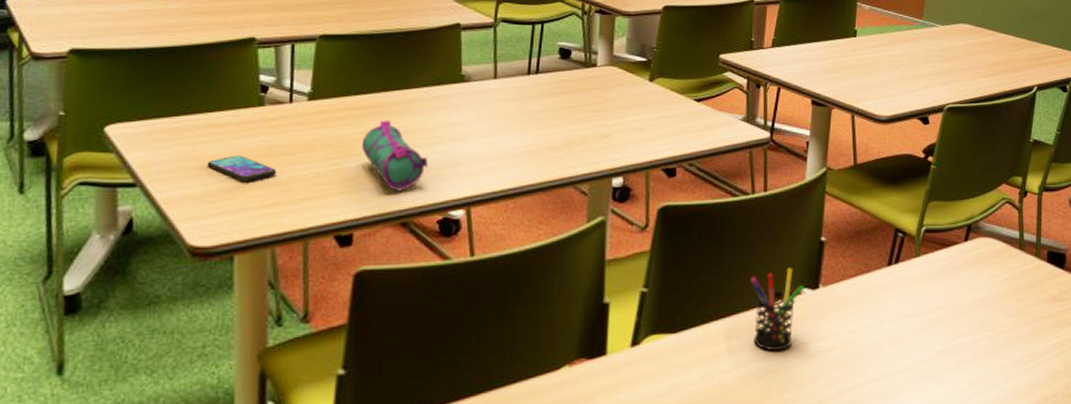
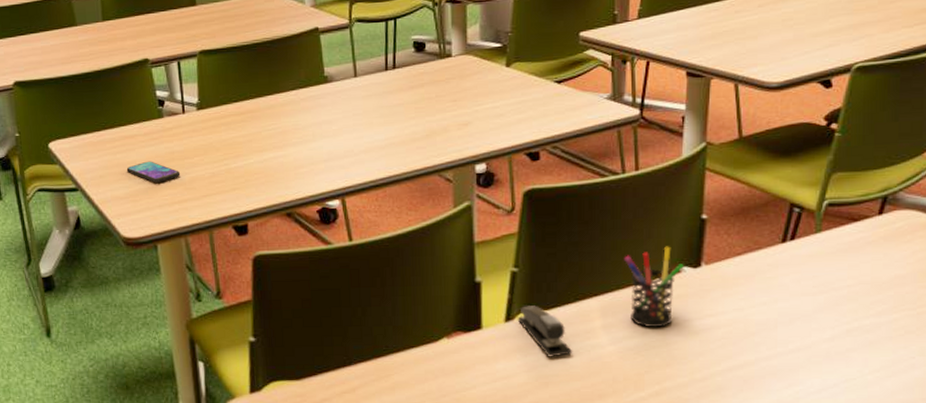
pencil case: present [361,120,428,191] -> none [245,122,304,186]
stapler: none [643,329,697,385] -> present [517,306,573,357]

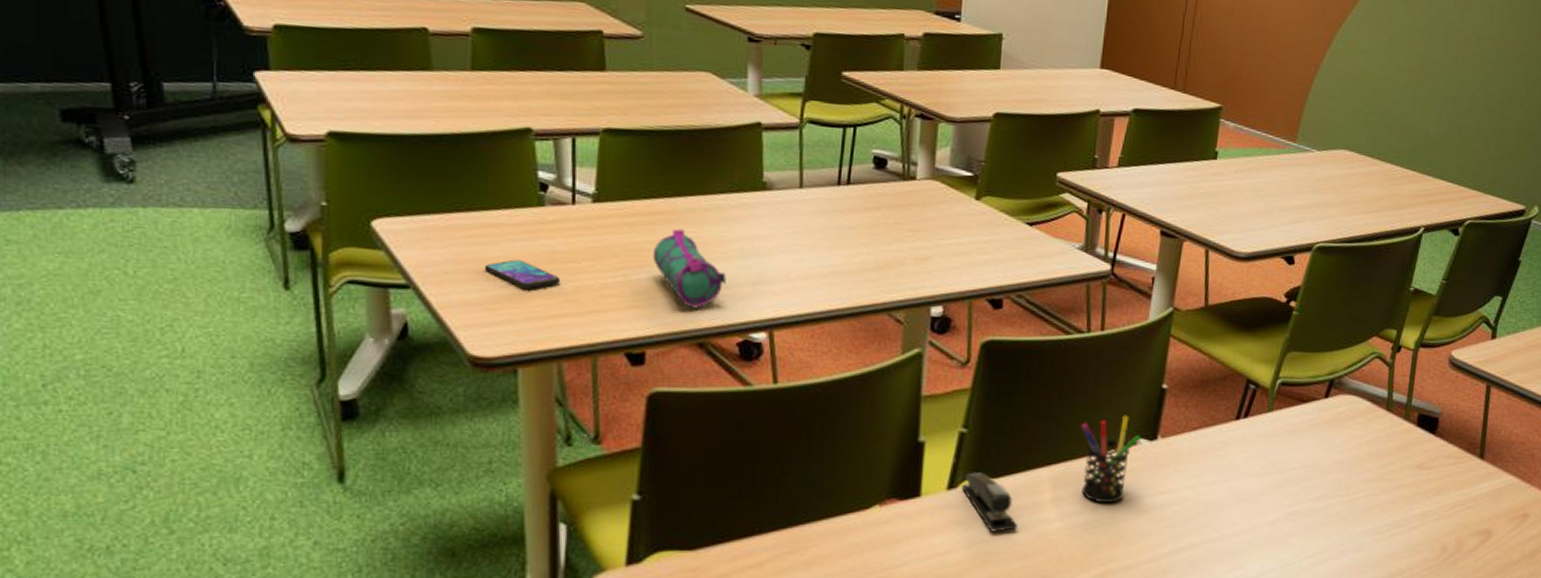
pencil case: none [245,122,304,186] -> present [652,228,726,309]

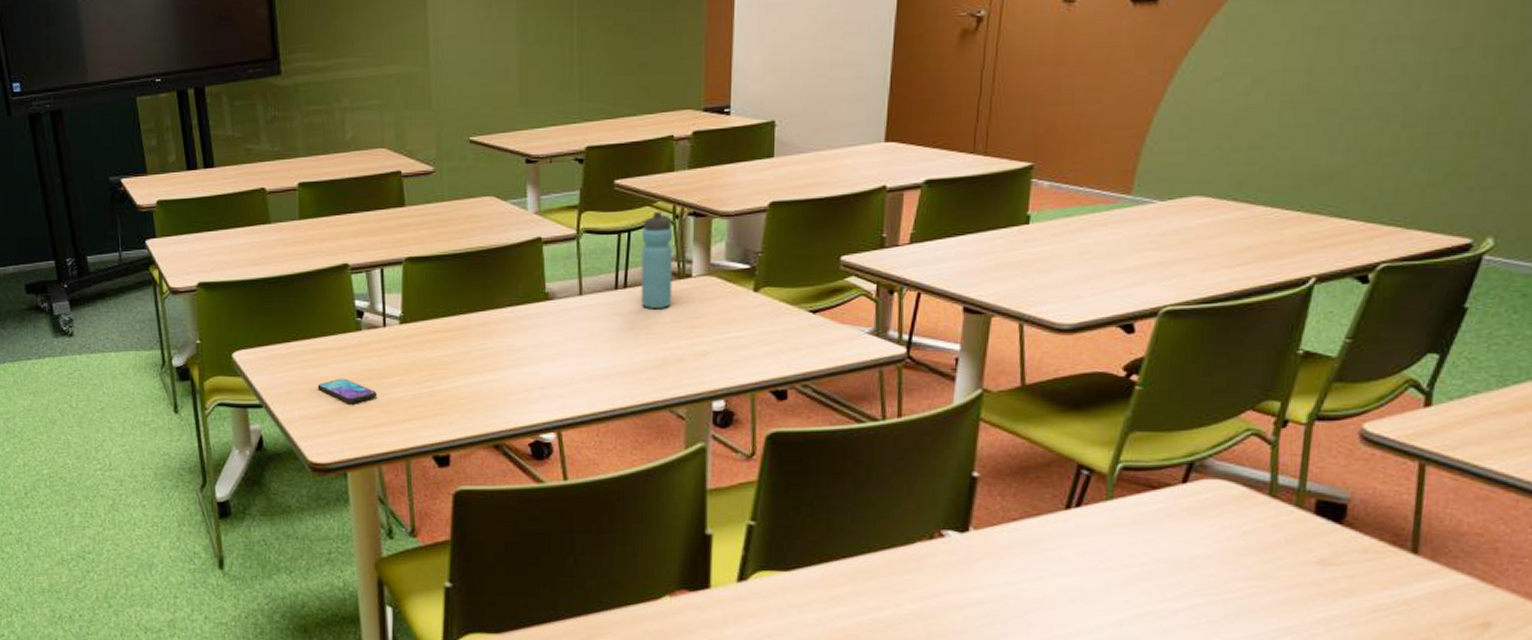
pencil case: present [652,228,726,309] -> none [452,342,517,414]
water bottle: none [863,108,900,209] -> present [640,211,674,308]
stapler: present [961,472,1019,532] -> none [751,565,814,625]
pen holder: present [1081,415,1140,504] -> none [880,506,949,599]

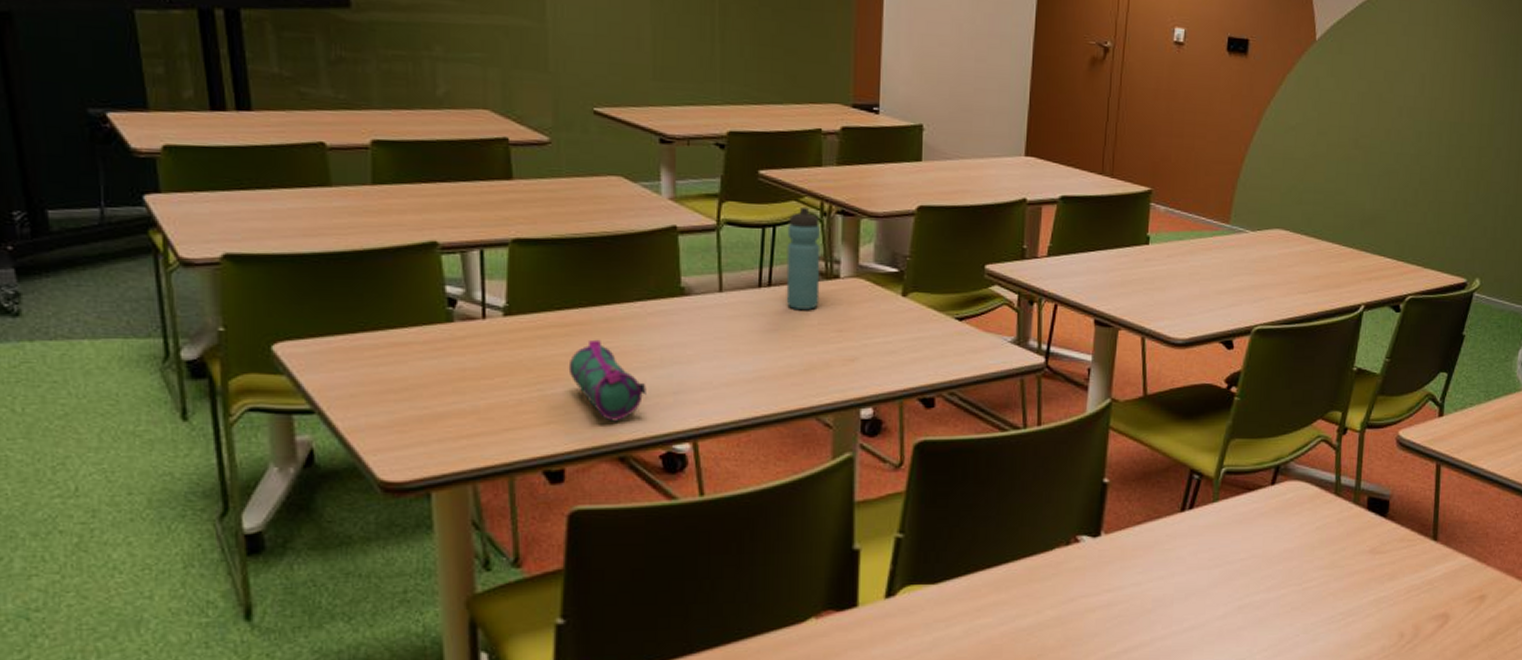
smartphone: present [317,378,378,403] -> none [392,378,473,409]
pencil case: none [452,342,517,414] -> present [568,339,646,422]

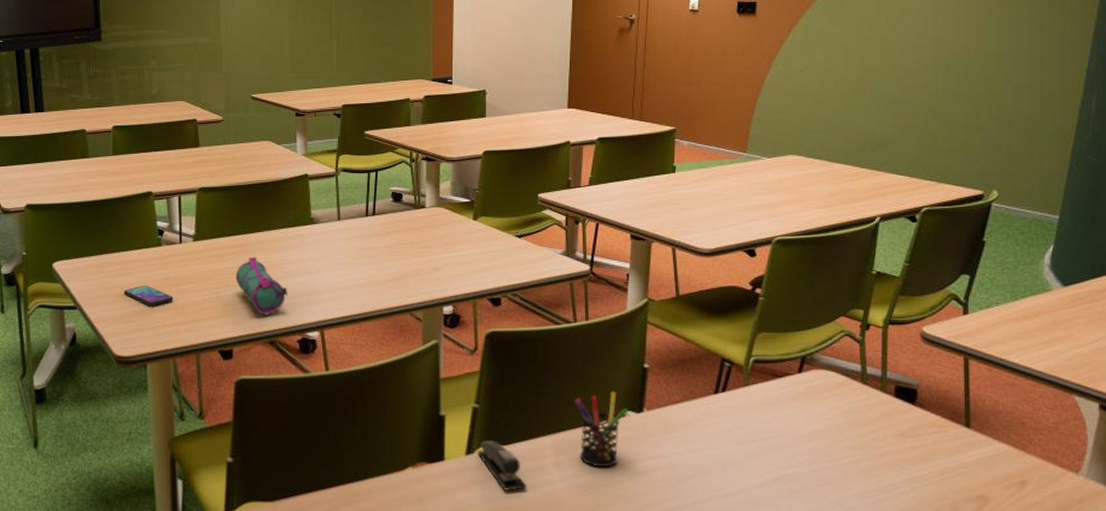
smartphone: none [392,378,473,409] -> present [123,285,174,306]
water bottle: present [786,206,821,310] -> none [386,156,411,232]
stapler: none [899,579,961,640] -> present [477,440,527,491]
pen holder: none [1022,512,1083,605] -> present [575,391,628,468]

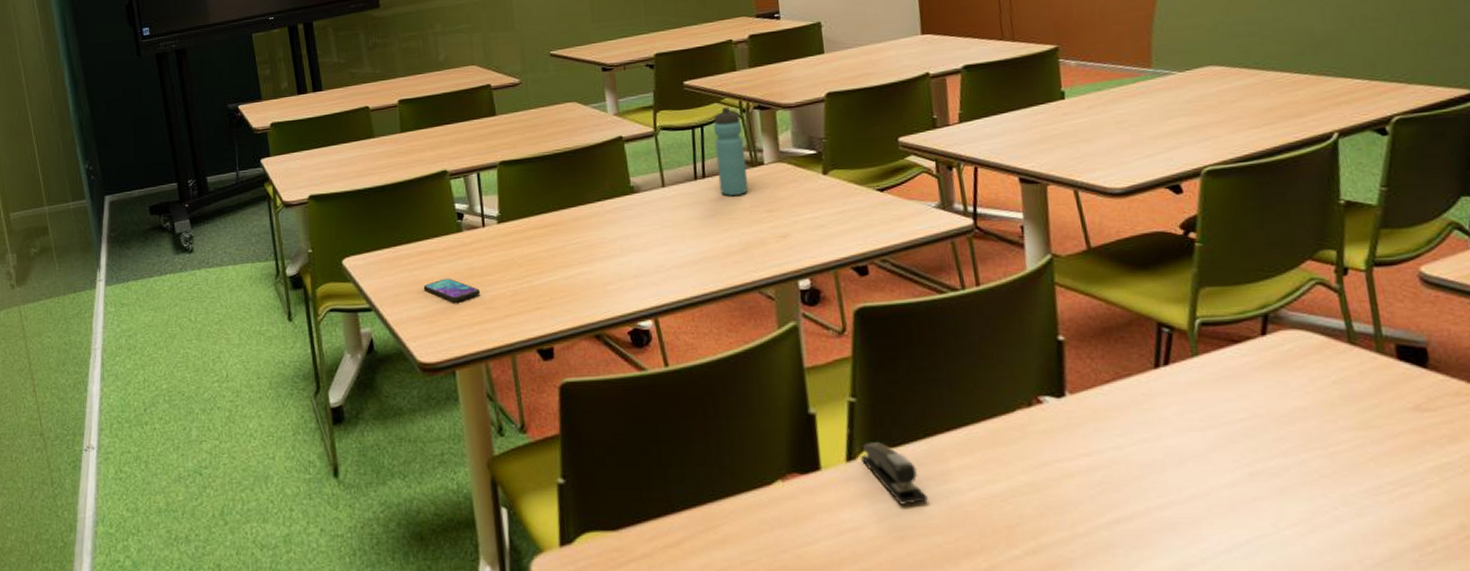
pencil case: present [235,256,288,315] -> none [549,236,612,305]
water bottle: none [386,156,411,232] -> present [713,106,749,196]
pen holder: present [575,391,628,468] -> none [976,372,1046,470]

